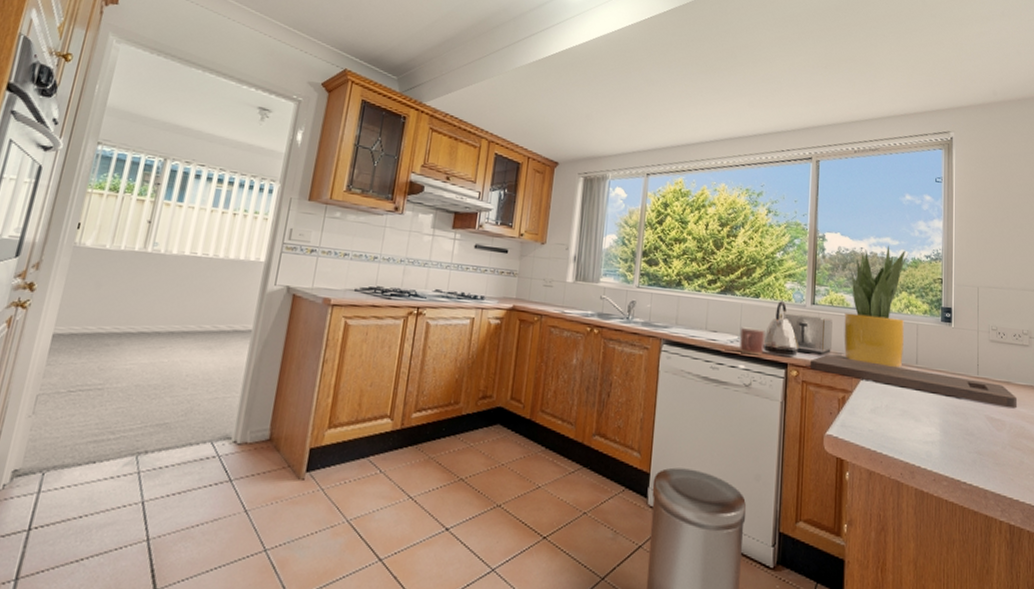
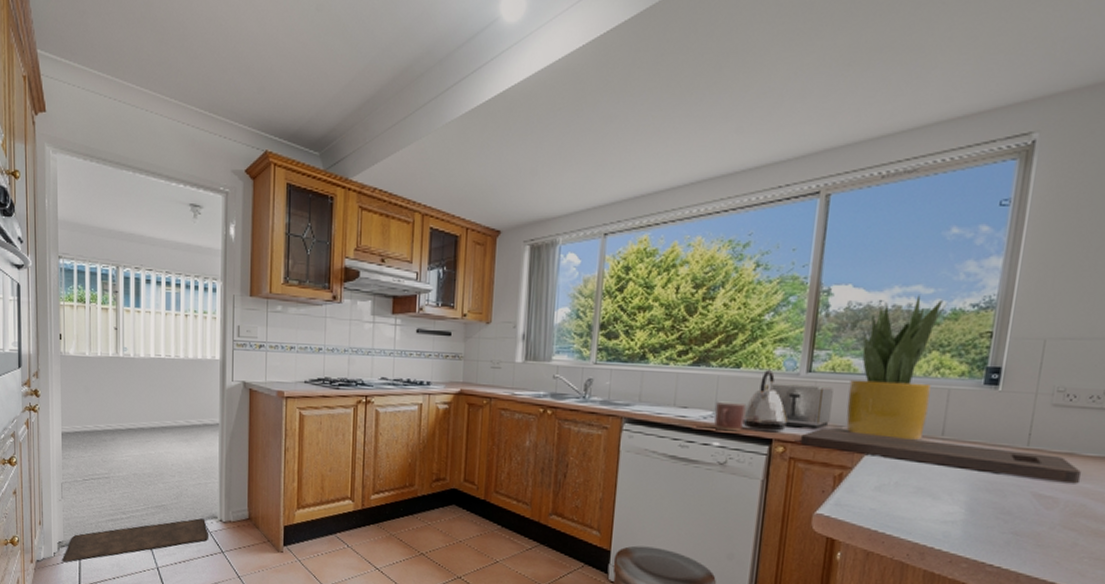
doormat: none [11,439,217,497] -> present [61,518,208,563]

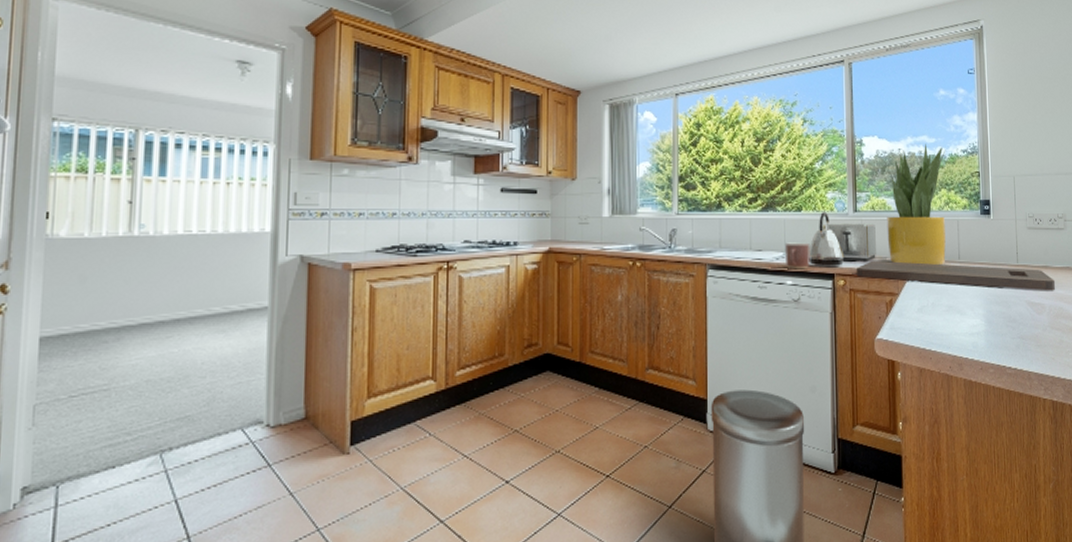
doormat: present [61,518,208,563] -> none [25,426,250,516]

